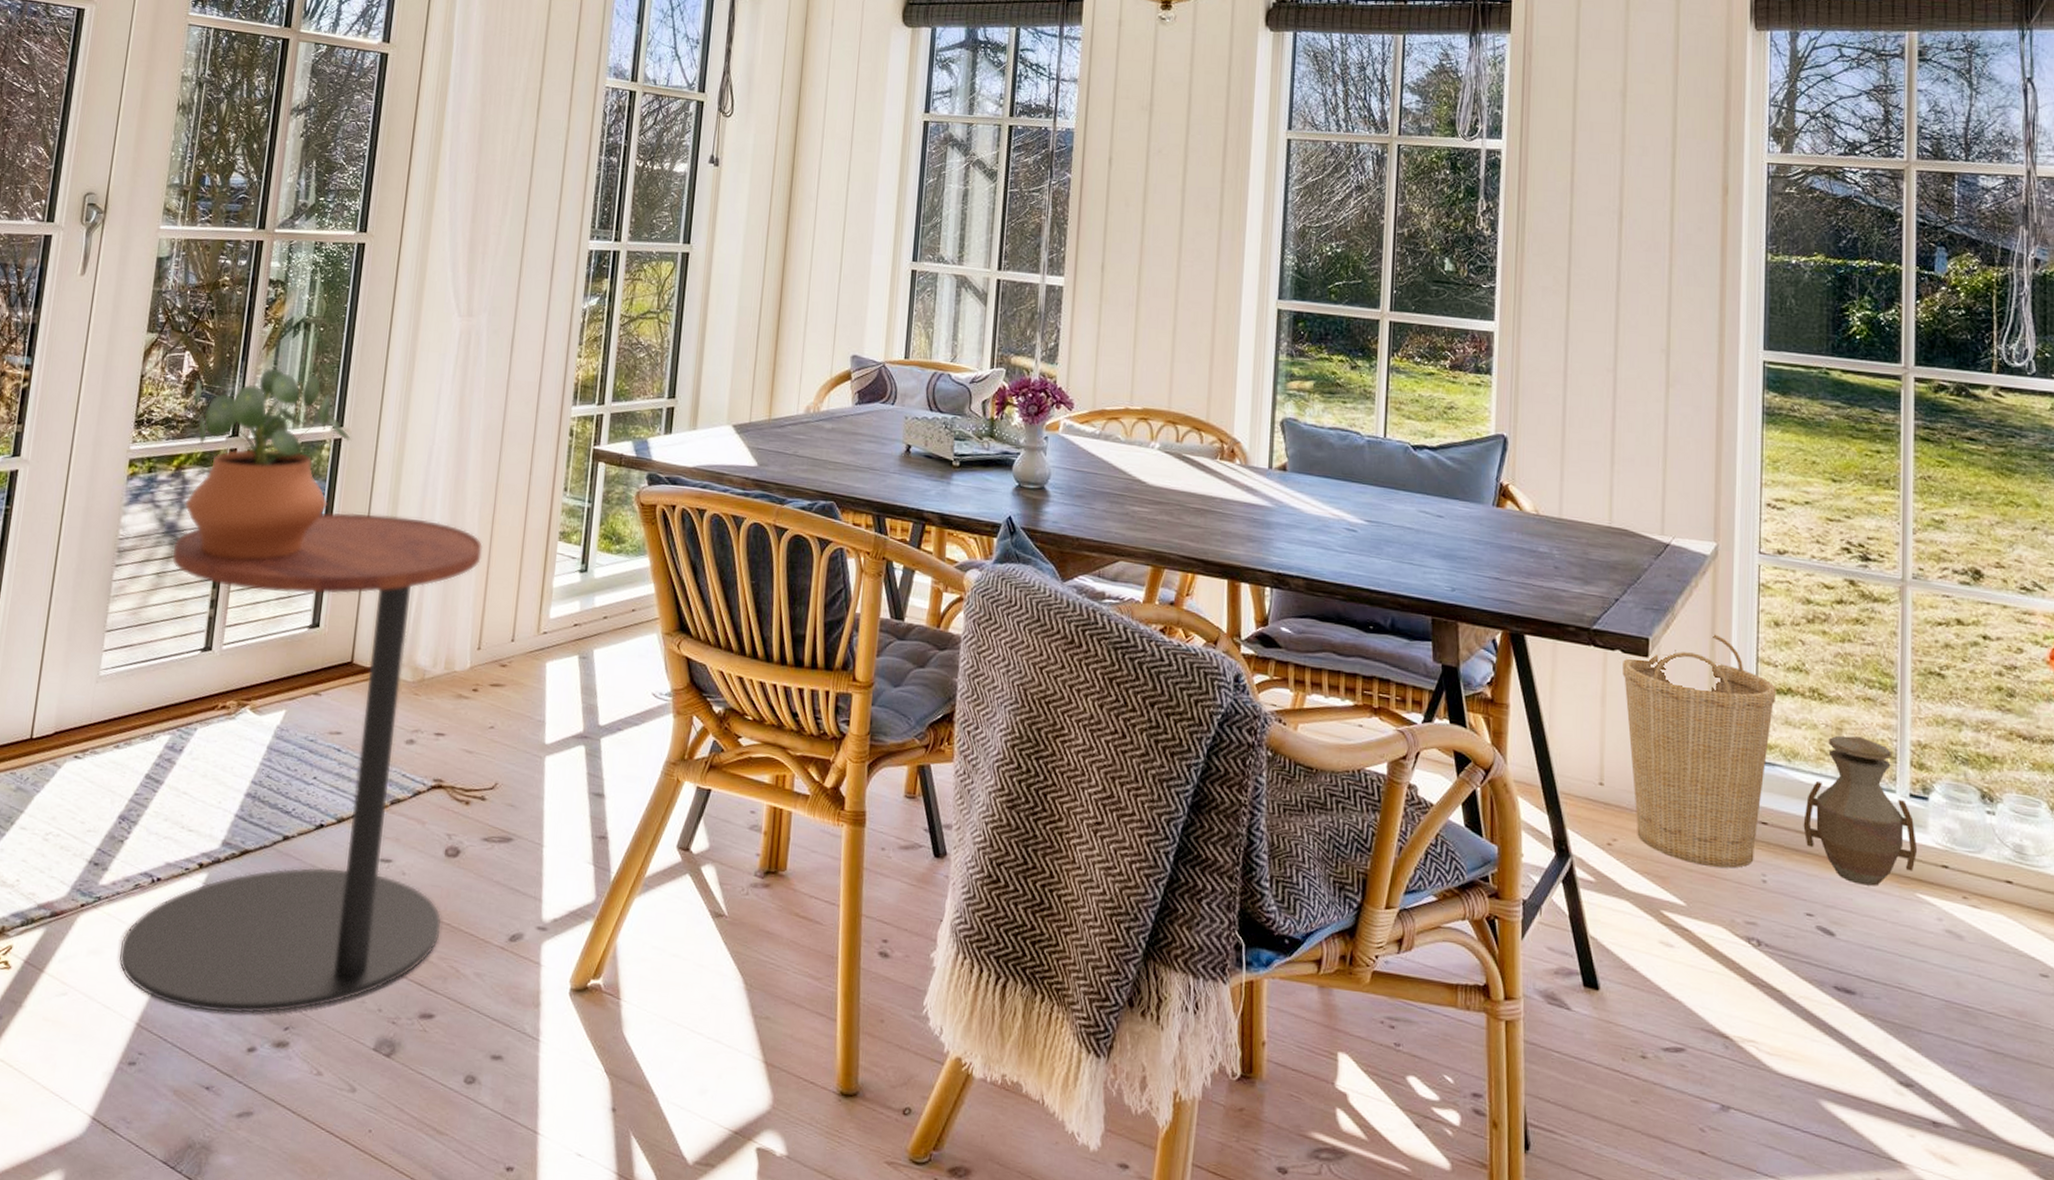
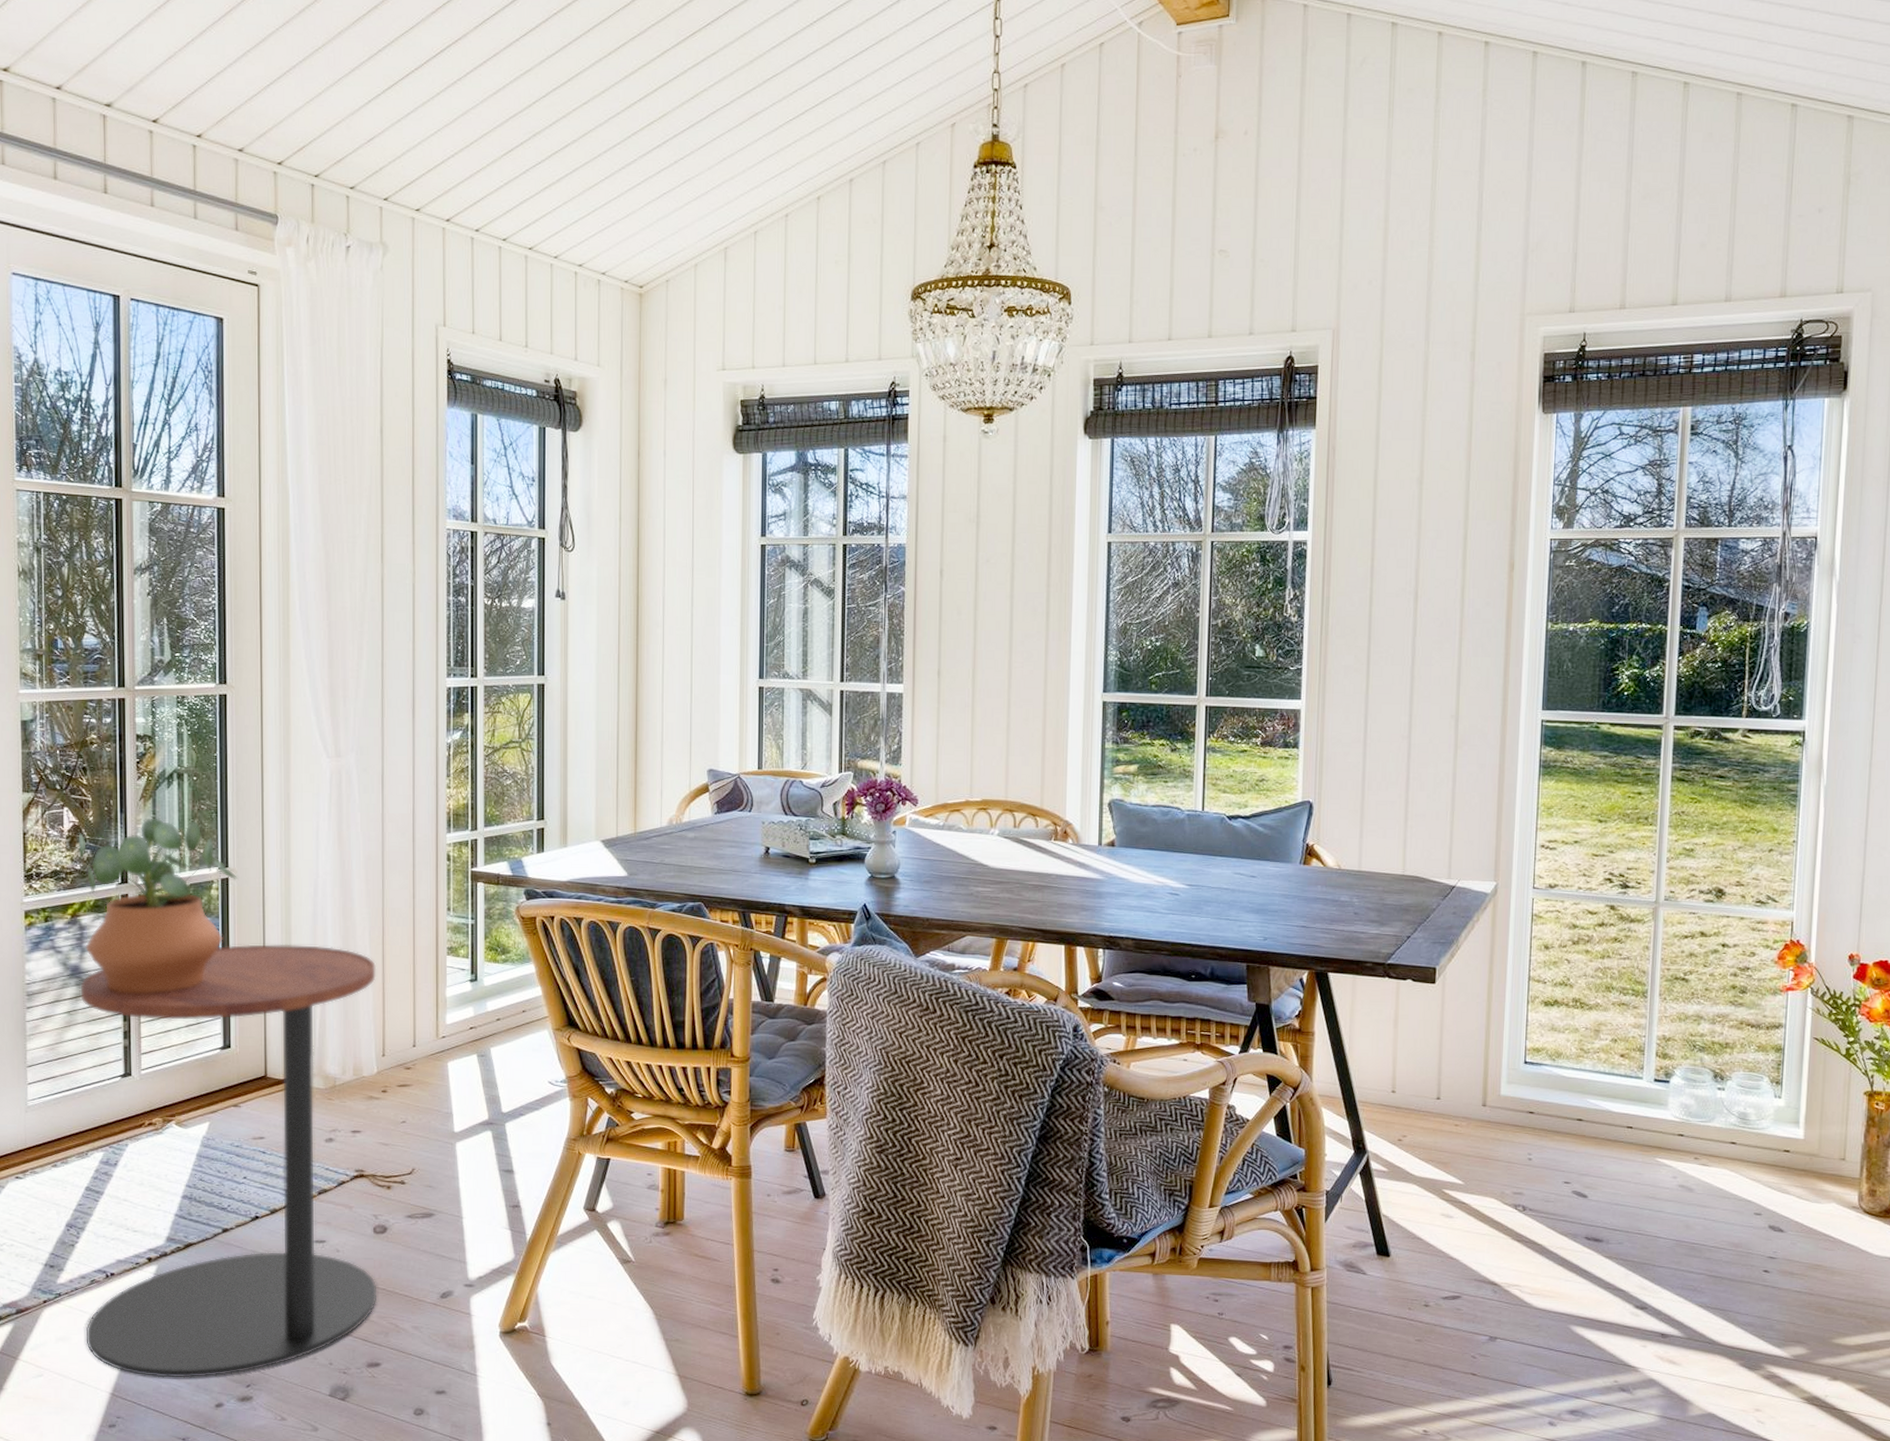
basket: present [1622,634,1777,868] -> none [1413,960,1545,1151]
vase: present [1803,735,1918,886] -> none [1564,1036,1659,1155]

